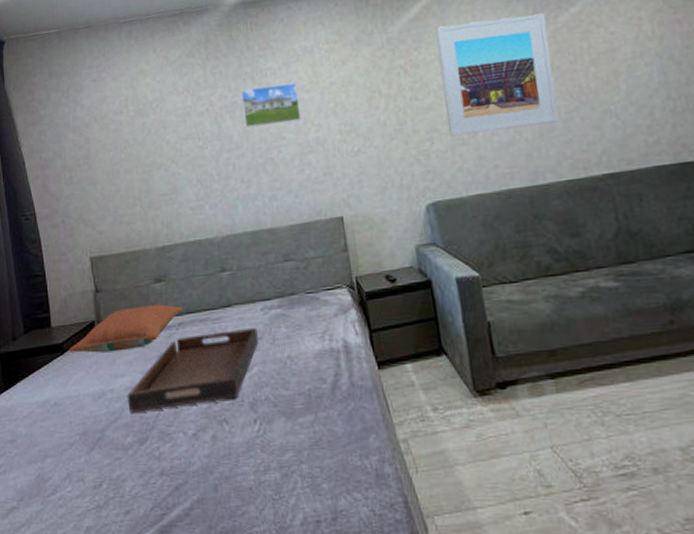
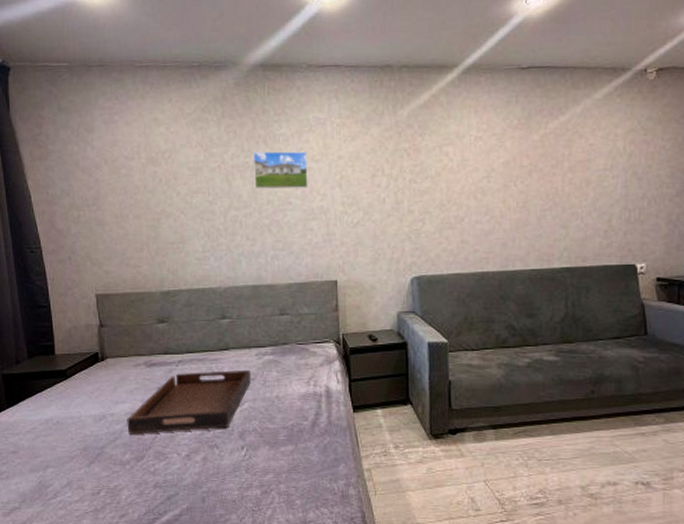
pillow: present [68,304,184,353] -> none [71,343,185,381]
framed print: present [436,13,559,137] -> none [439,116,538,220]

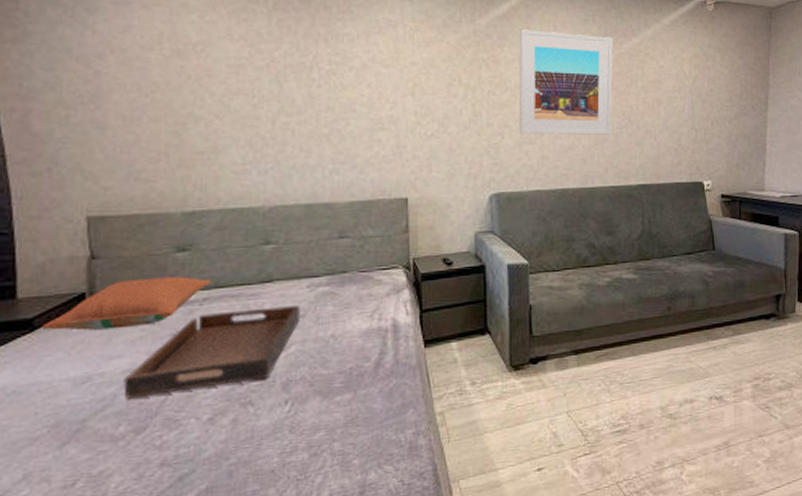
pillow: none [71,343,185,381] -> present [41,276,213,331]
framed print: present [253,151,308,189] -> none [311,51,376,96]
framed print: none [439,116,538,220] -> present [519,29,613,135]

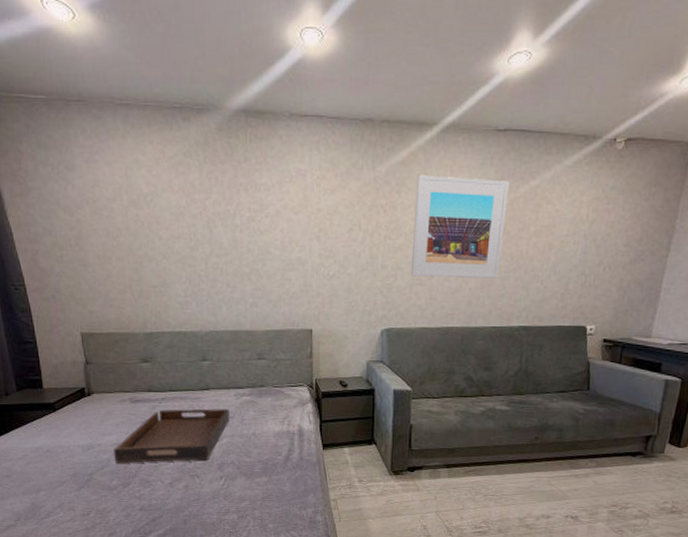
pillow: present [41,276,213,331] -> none [60,380,167,415]

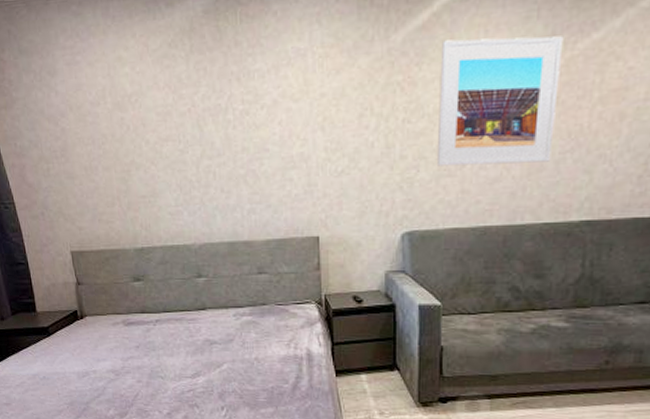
serving tray: present [113,408,229,464] -> none [109,331,229,392]

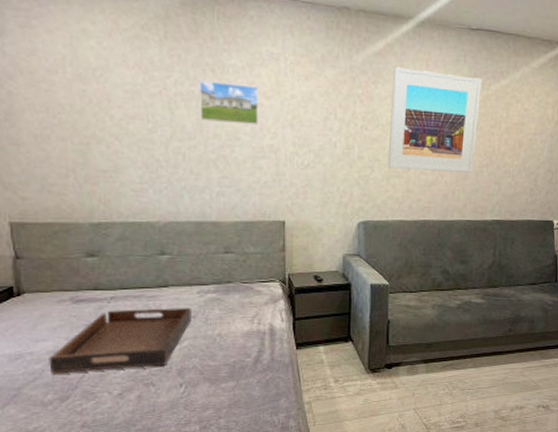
serving tray: none [109,331,229,392] -> present [49,308,191,374]
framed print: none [226,89,287,135] -> present [200,81,259,126]

